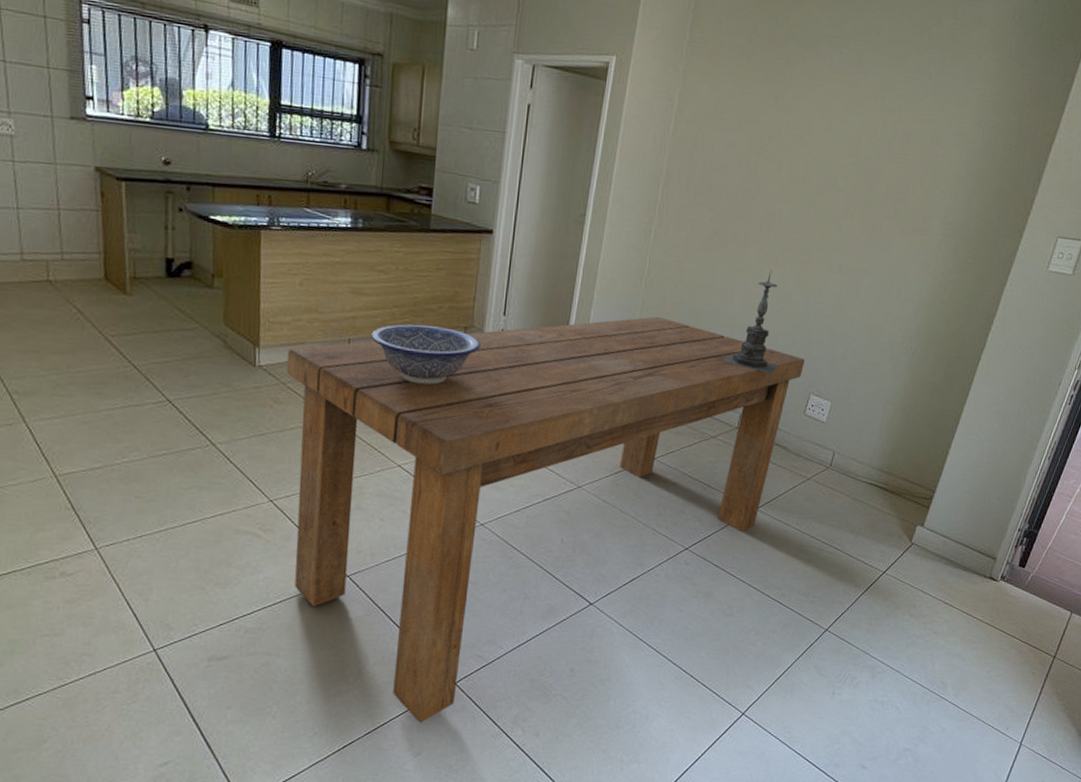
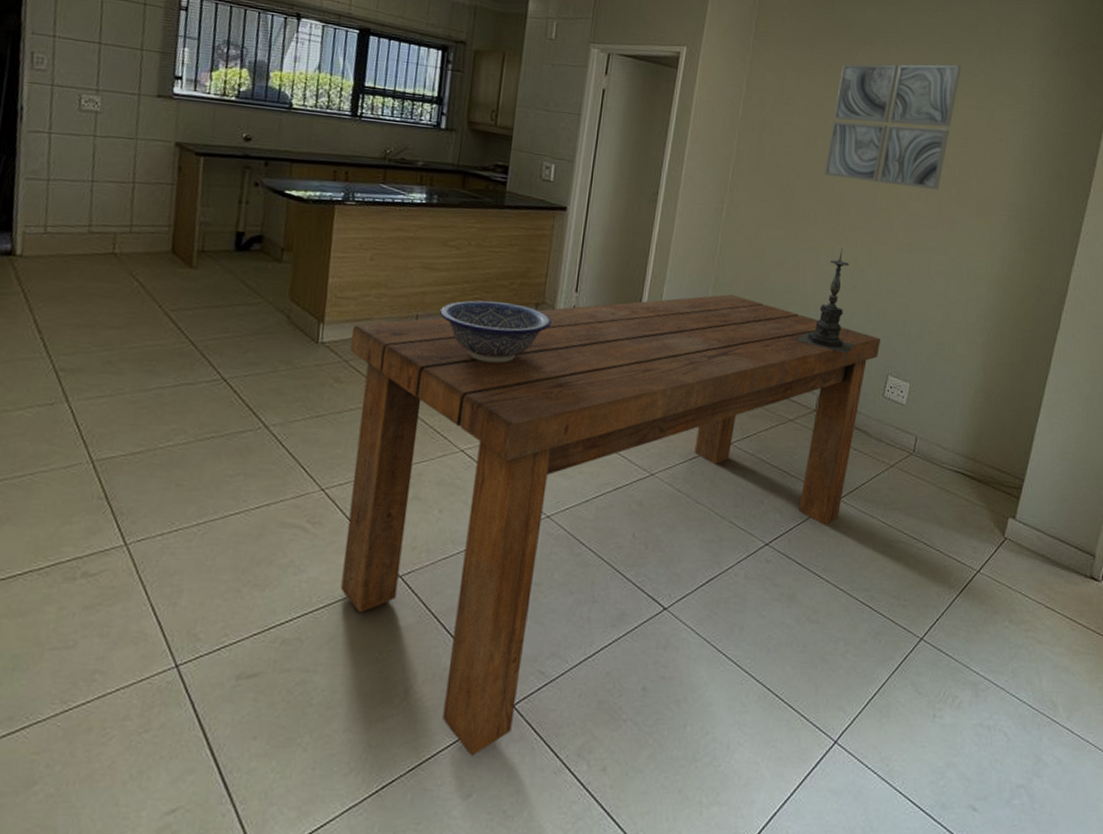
wall art: none [757,71,909,209] -> present [824,64,962,191]

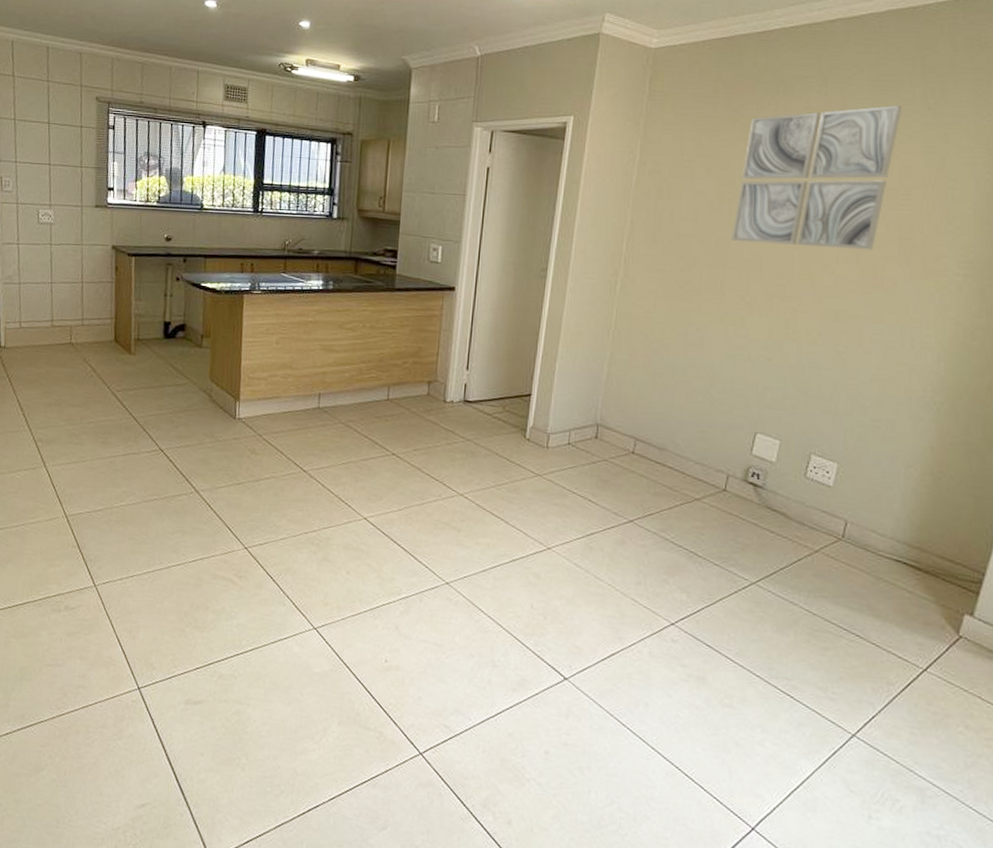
dining table: present [340,294,880,756] -> none [263,370,801,794]
decorative bowl: present [440,300,552,363] -> none [340,379,444,438]
candle holder: present [796,247,856,354] -> none [702,318,771,431]

